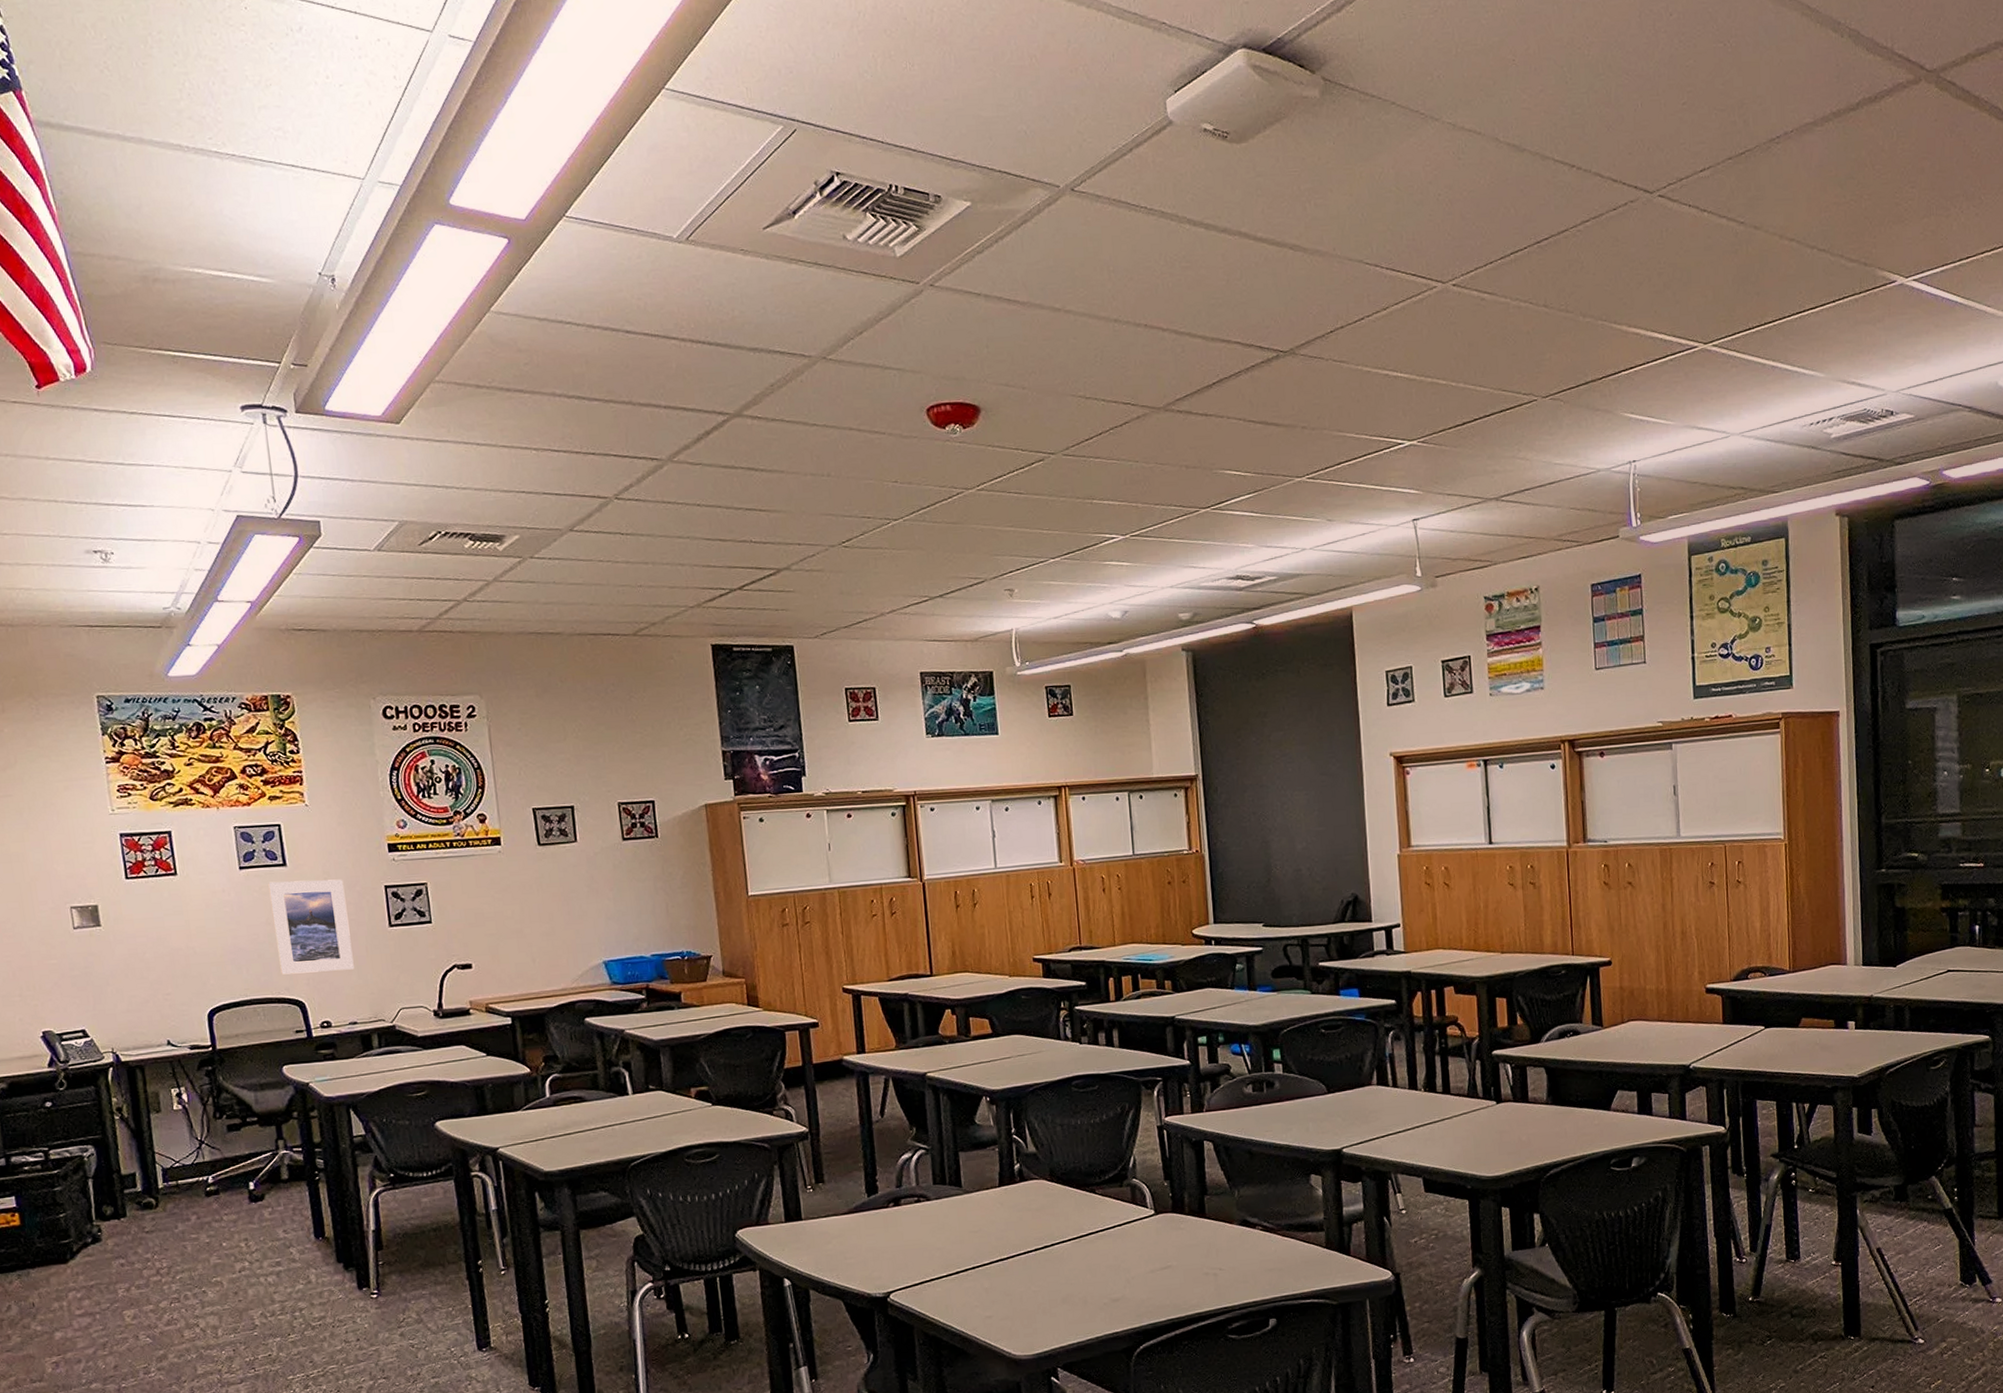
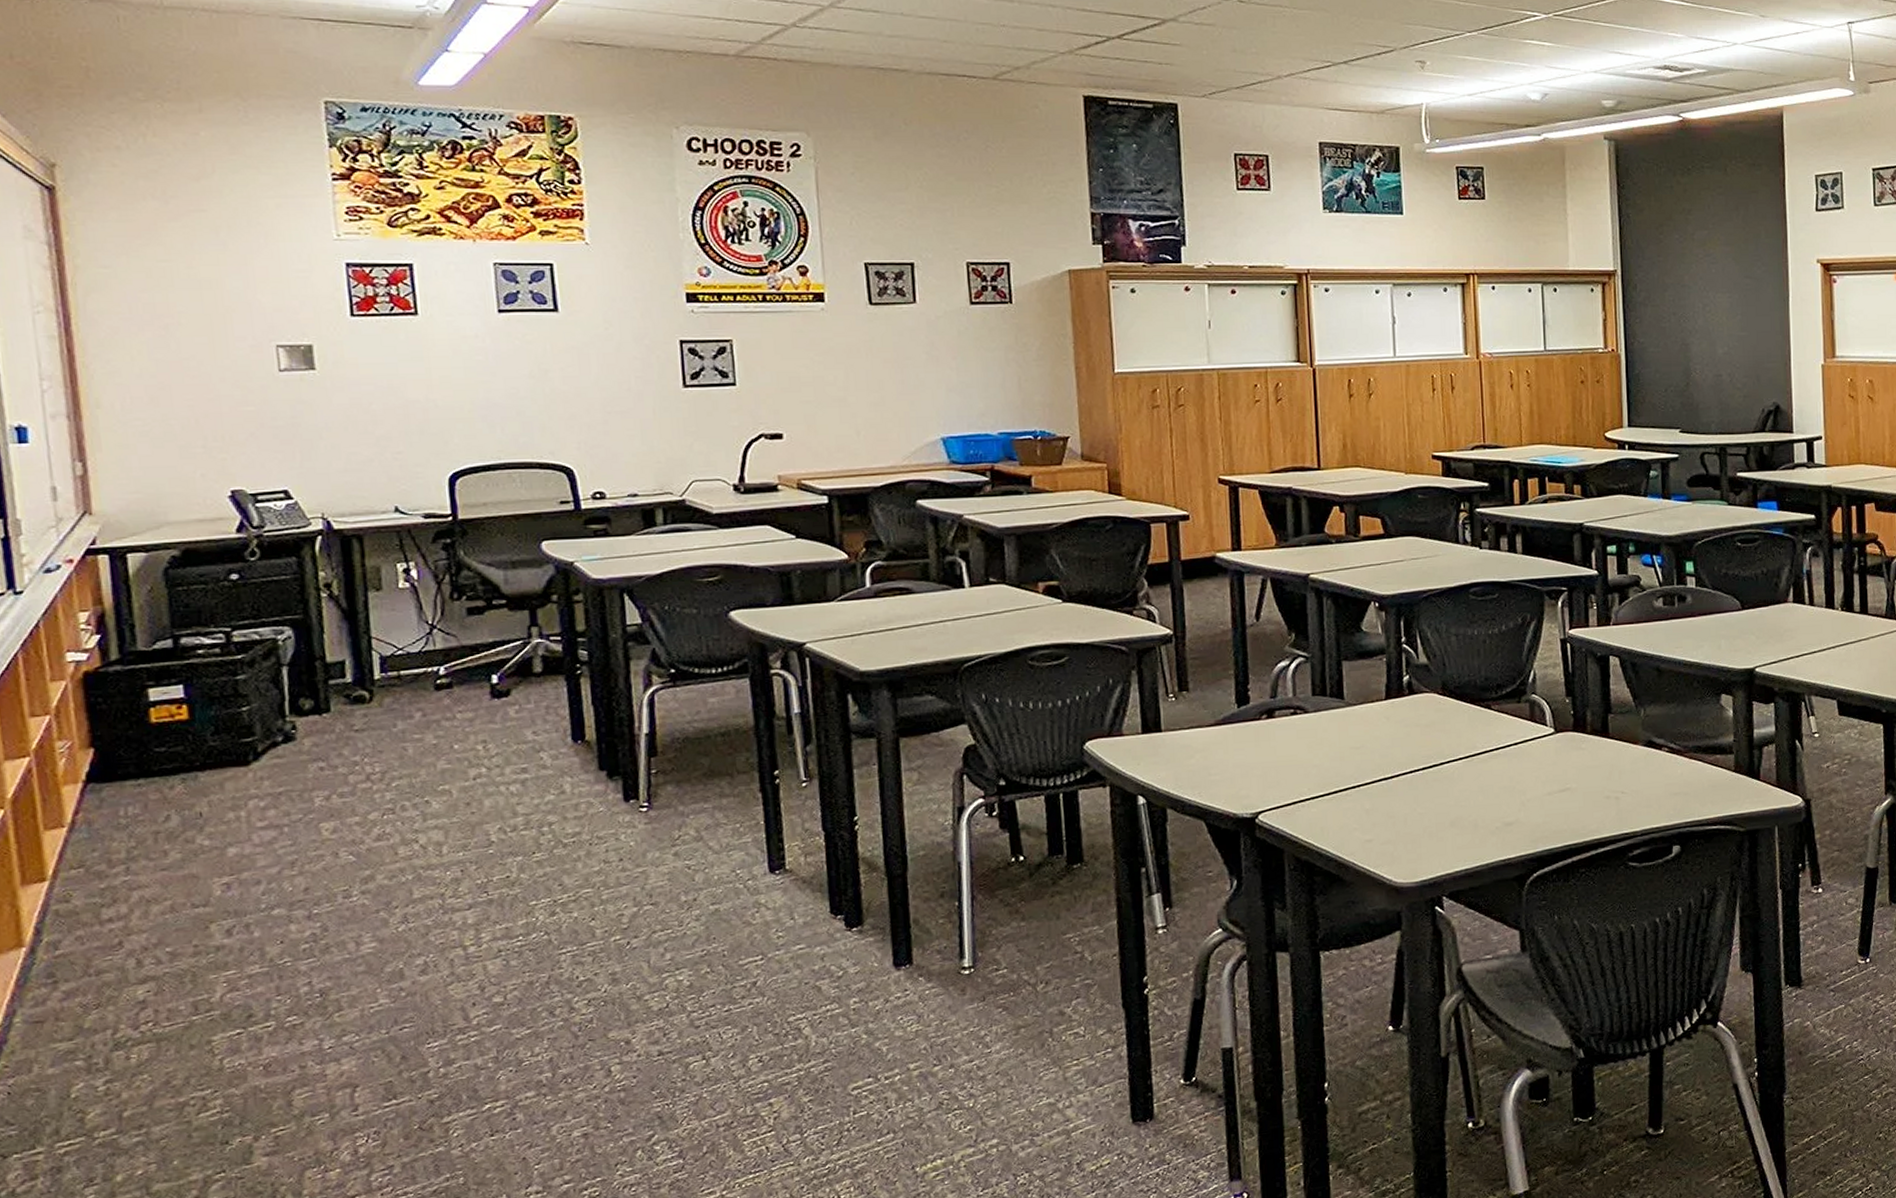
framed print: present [268,879,354,975] -> none [534,328,638,436]

